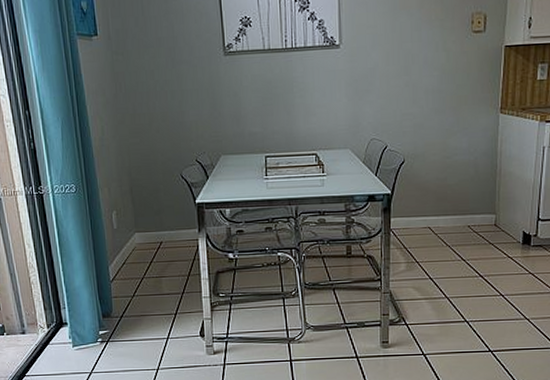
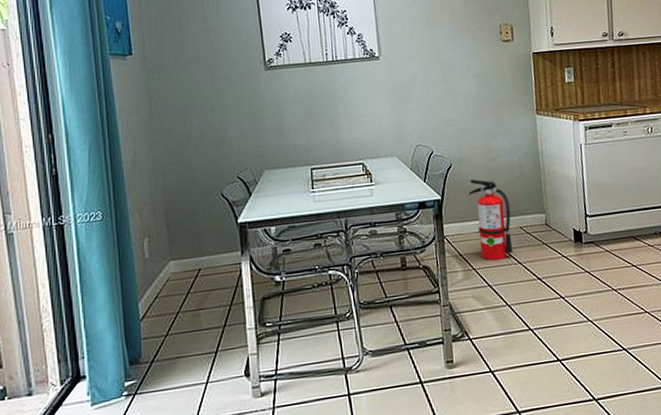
fire extinguisher: none [419,175,460,256] -> present [468,179,513,261]

